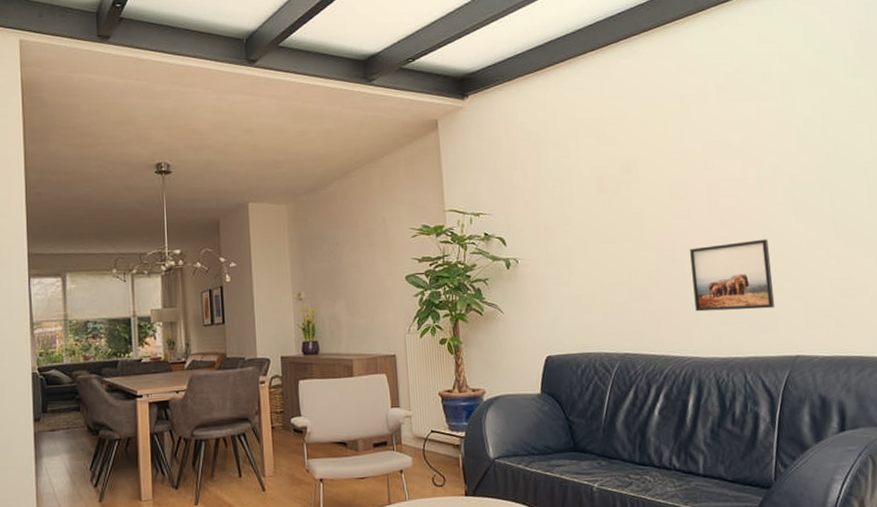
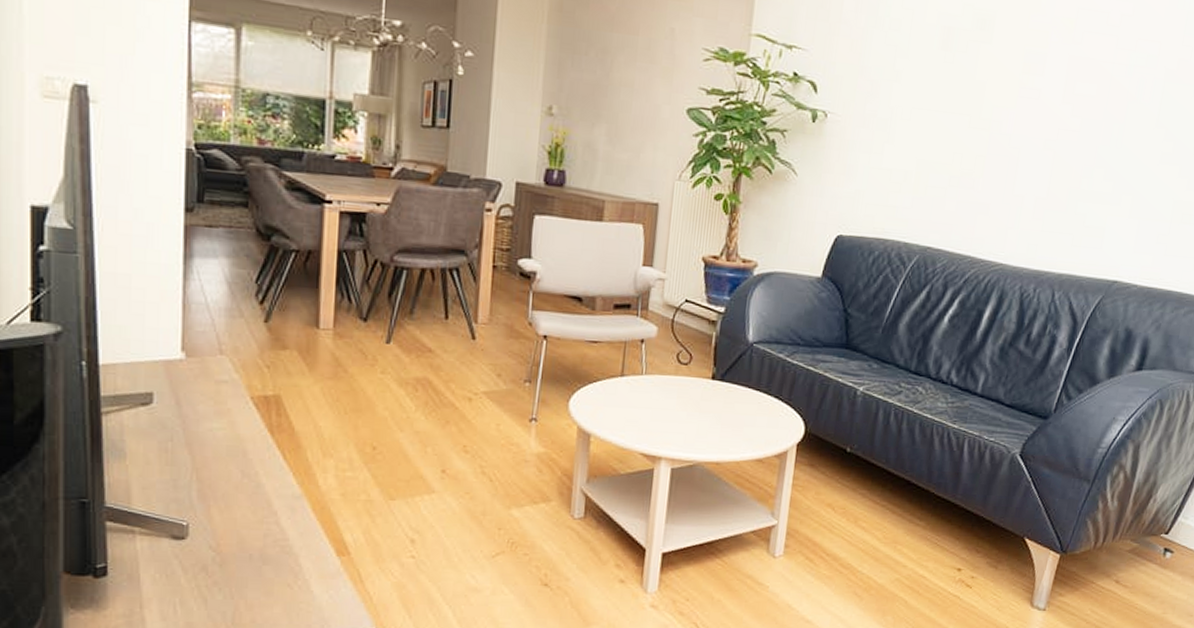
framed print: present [690,239,775,312] -> none [1018,136,1120,223]

